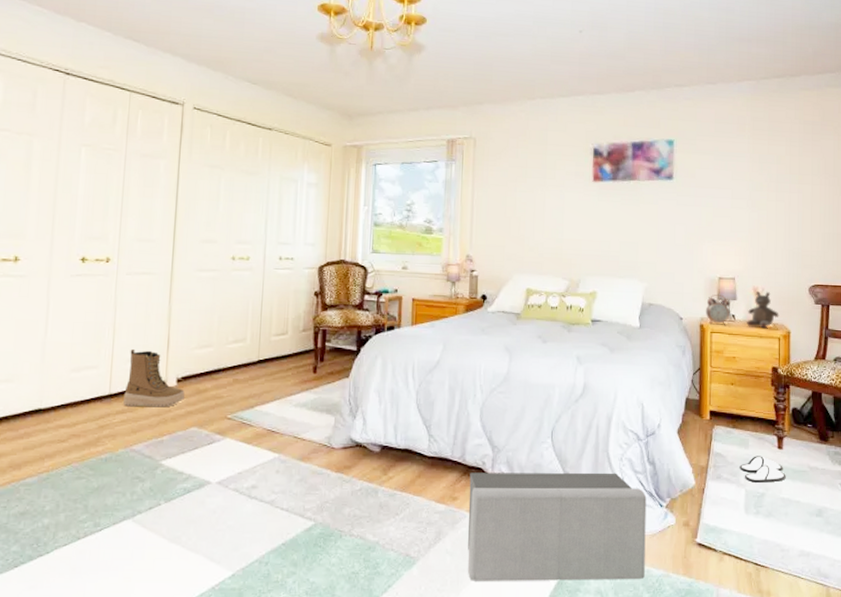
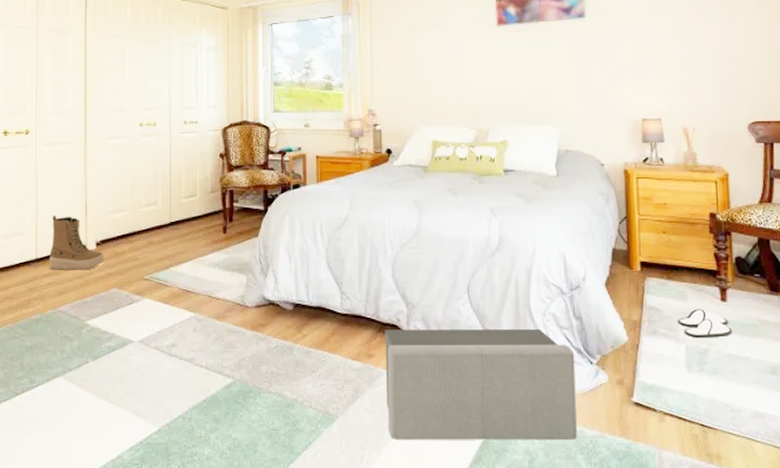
alarm clock: present [705,295,730,325] -> none [629,137,657,170]
stuffed bear: present [747,290,779,329] -> none [677,131,715,172]

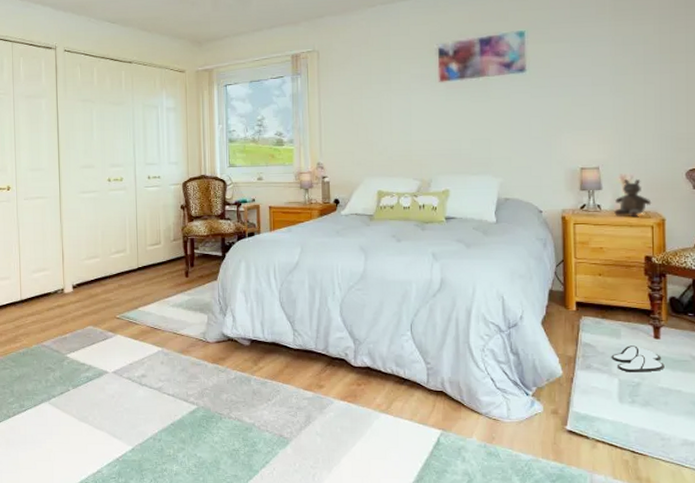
boot: present [49,215,104,270] -> none [32,261,80,310]
storage ottoman: present [385,328,577,441] -> none [334,363,513,464]
stuffed bear: none [677,131,715,172] -> present [614,178,652,218]

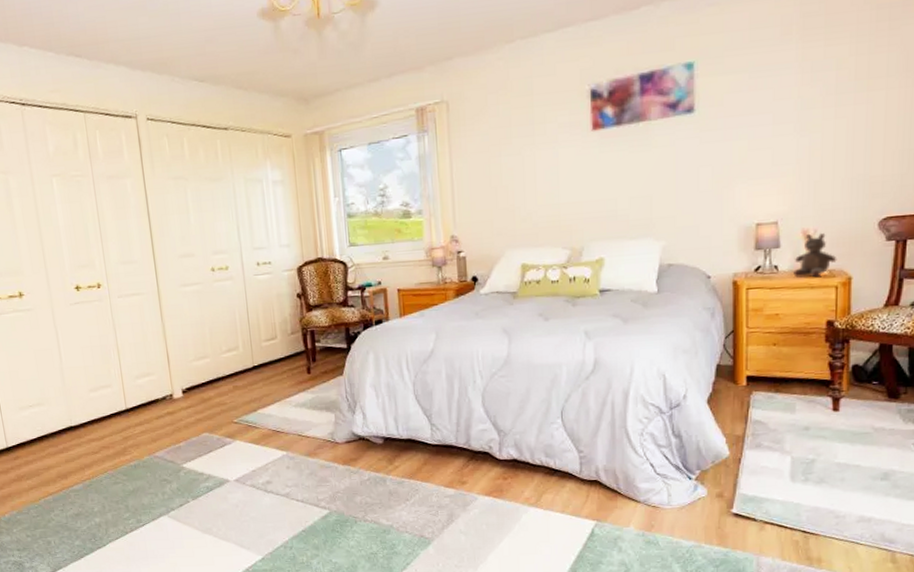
slippers: present [611,346,665,372] -> none [784,420,843,449]

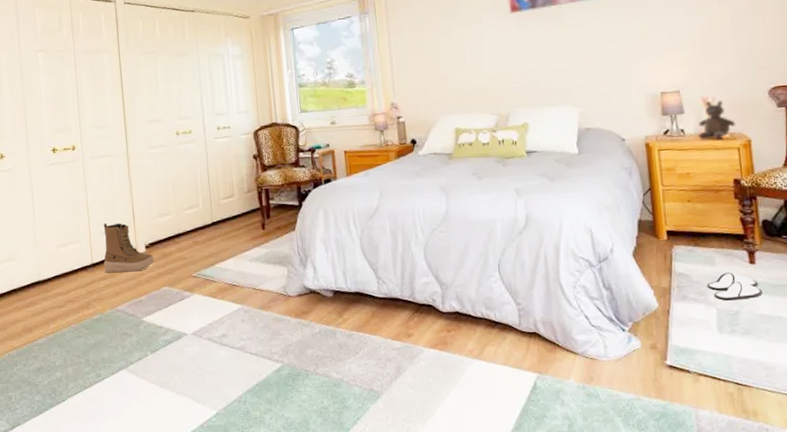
boot: none [136,366,192,419] -> present [103,222,154,273]
slippers: none [784,420,843,449] -> present [707,272,763,301]

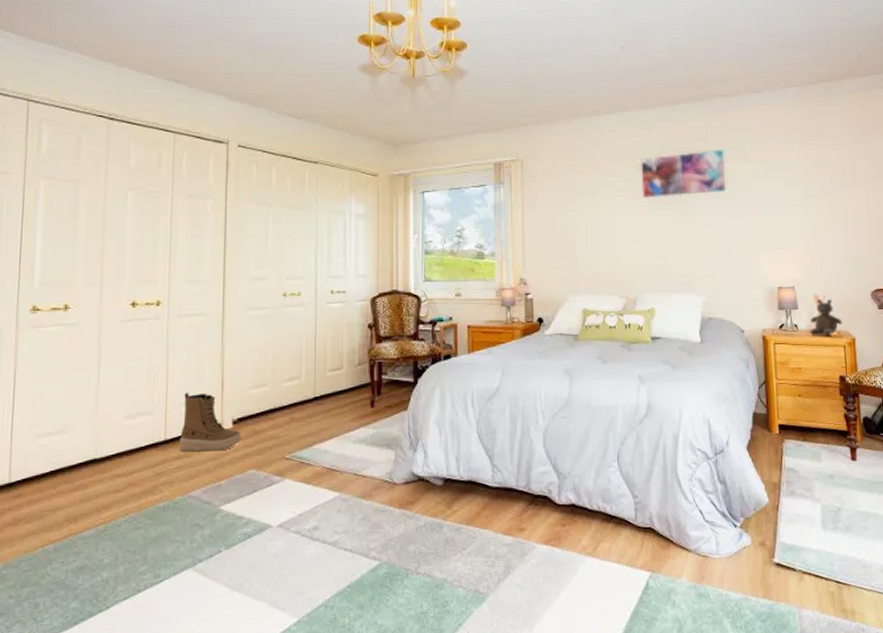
slippers: present [707,272,763,301] -> none [813,468,862,497]

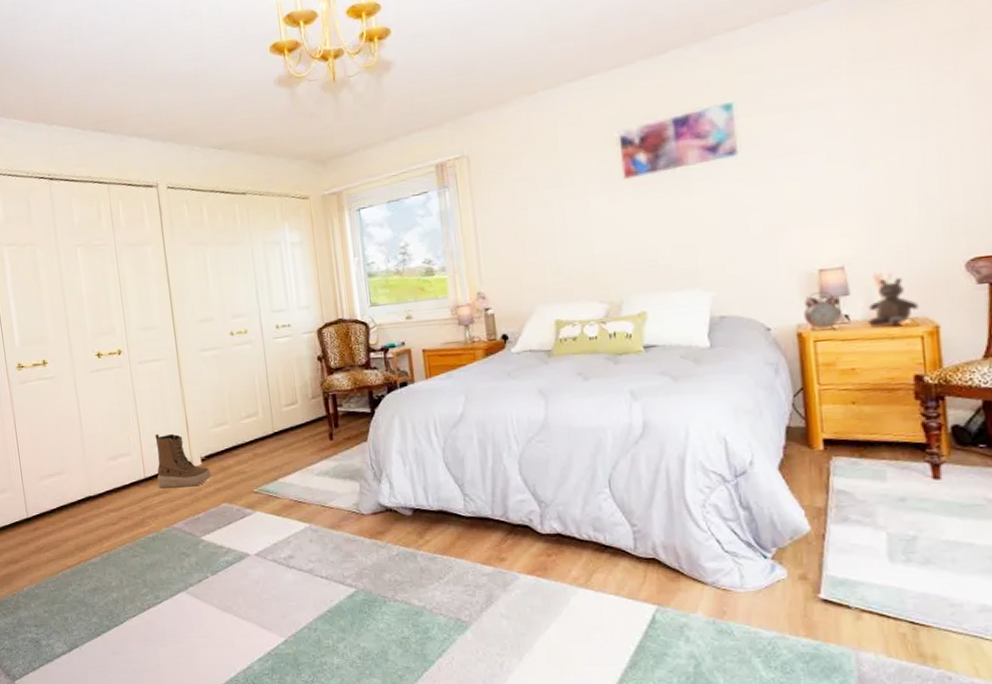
alarm clock: none [766,305,792,335] -> present [802,291,841,330]

